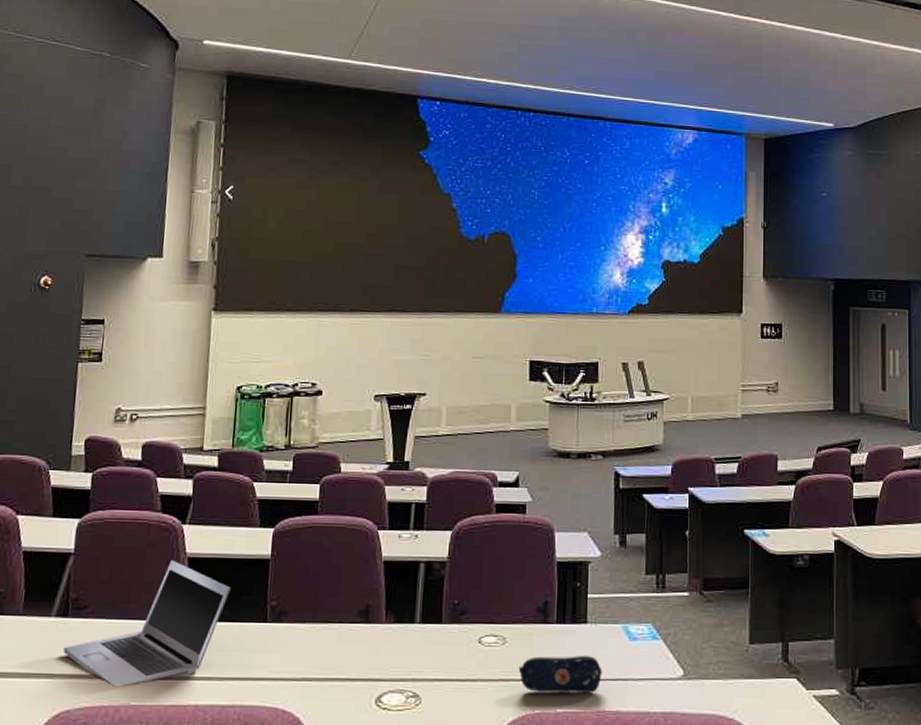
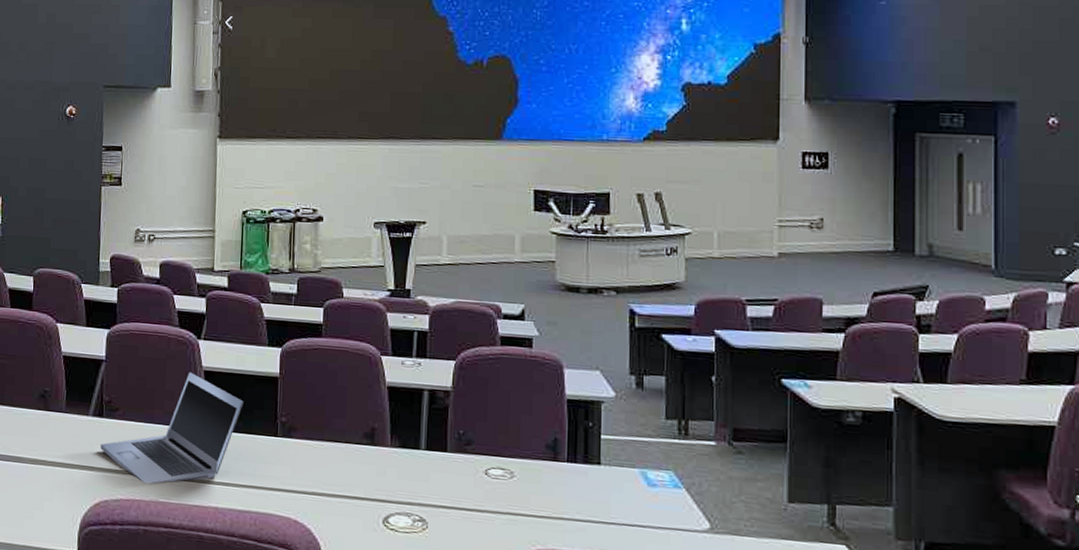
pencil case: present [518,656,603,693] -> none [527,493,618,537]

